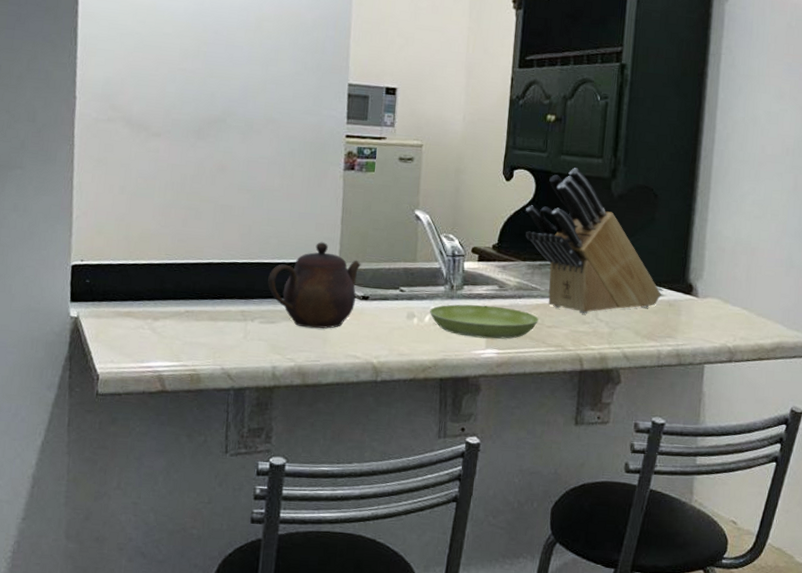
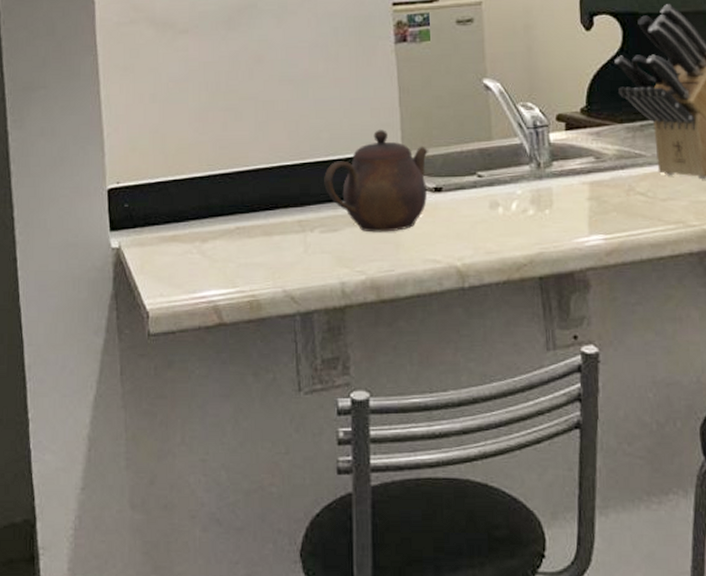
saucer: present [429,304,539,339] -> none [515,182,649,223]

